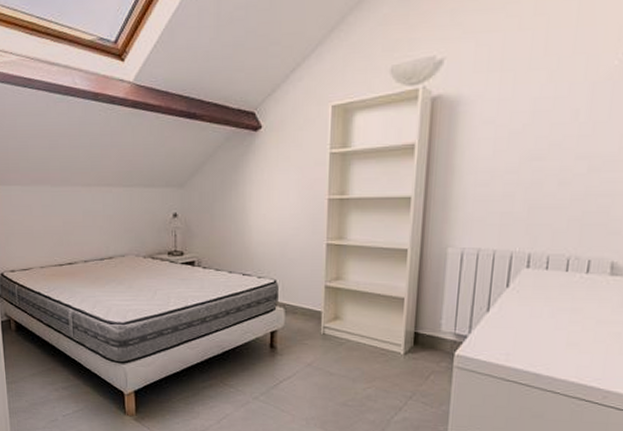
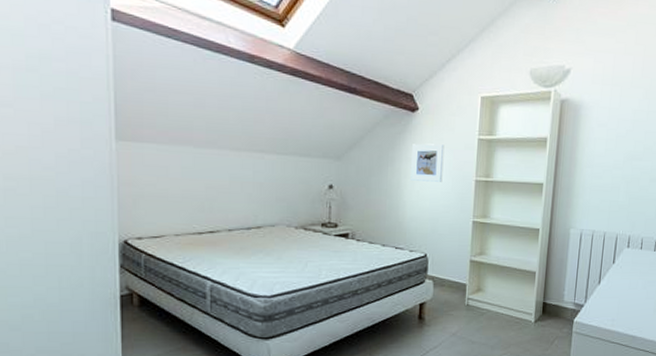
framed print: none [256,163,292,204] -> present [411,143,445,182]

